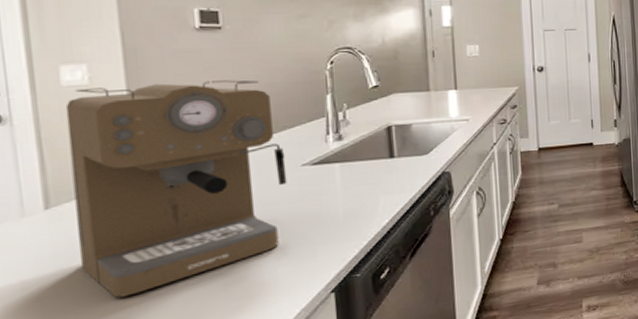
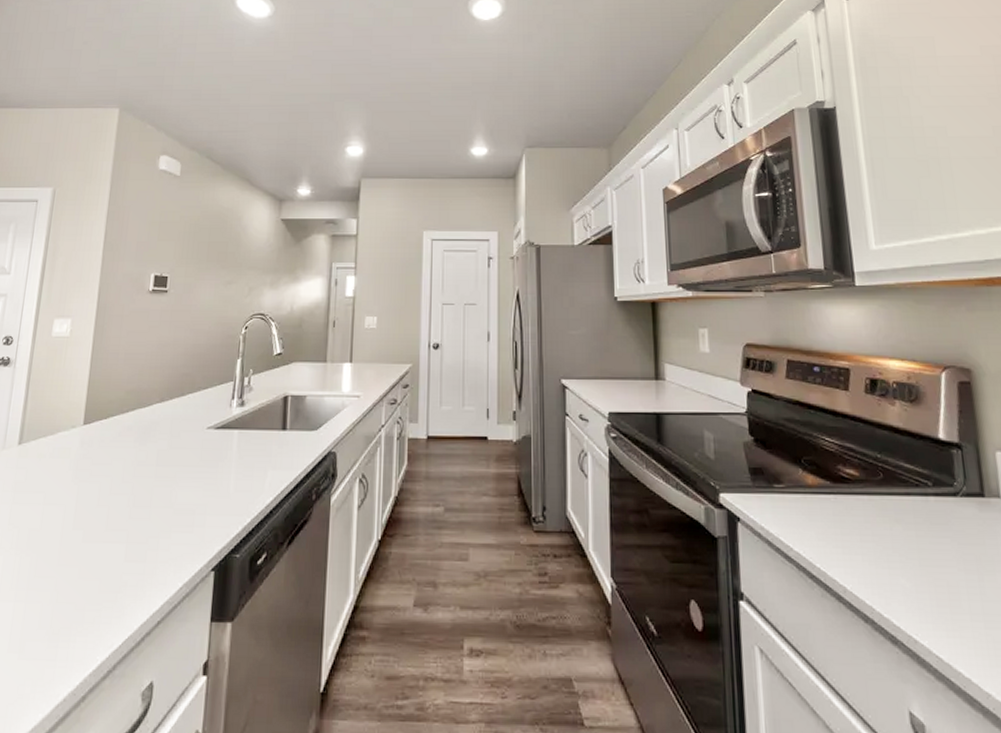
coffee maker: present [65,80,287,298] -> none [30,339,196,539]

